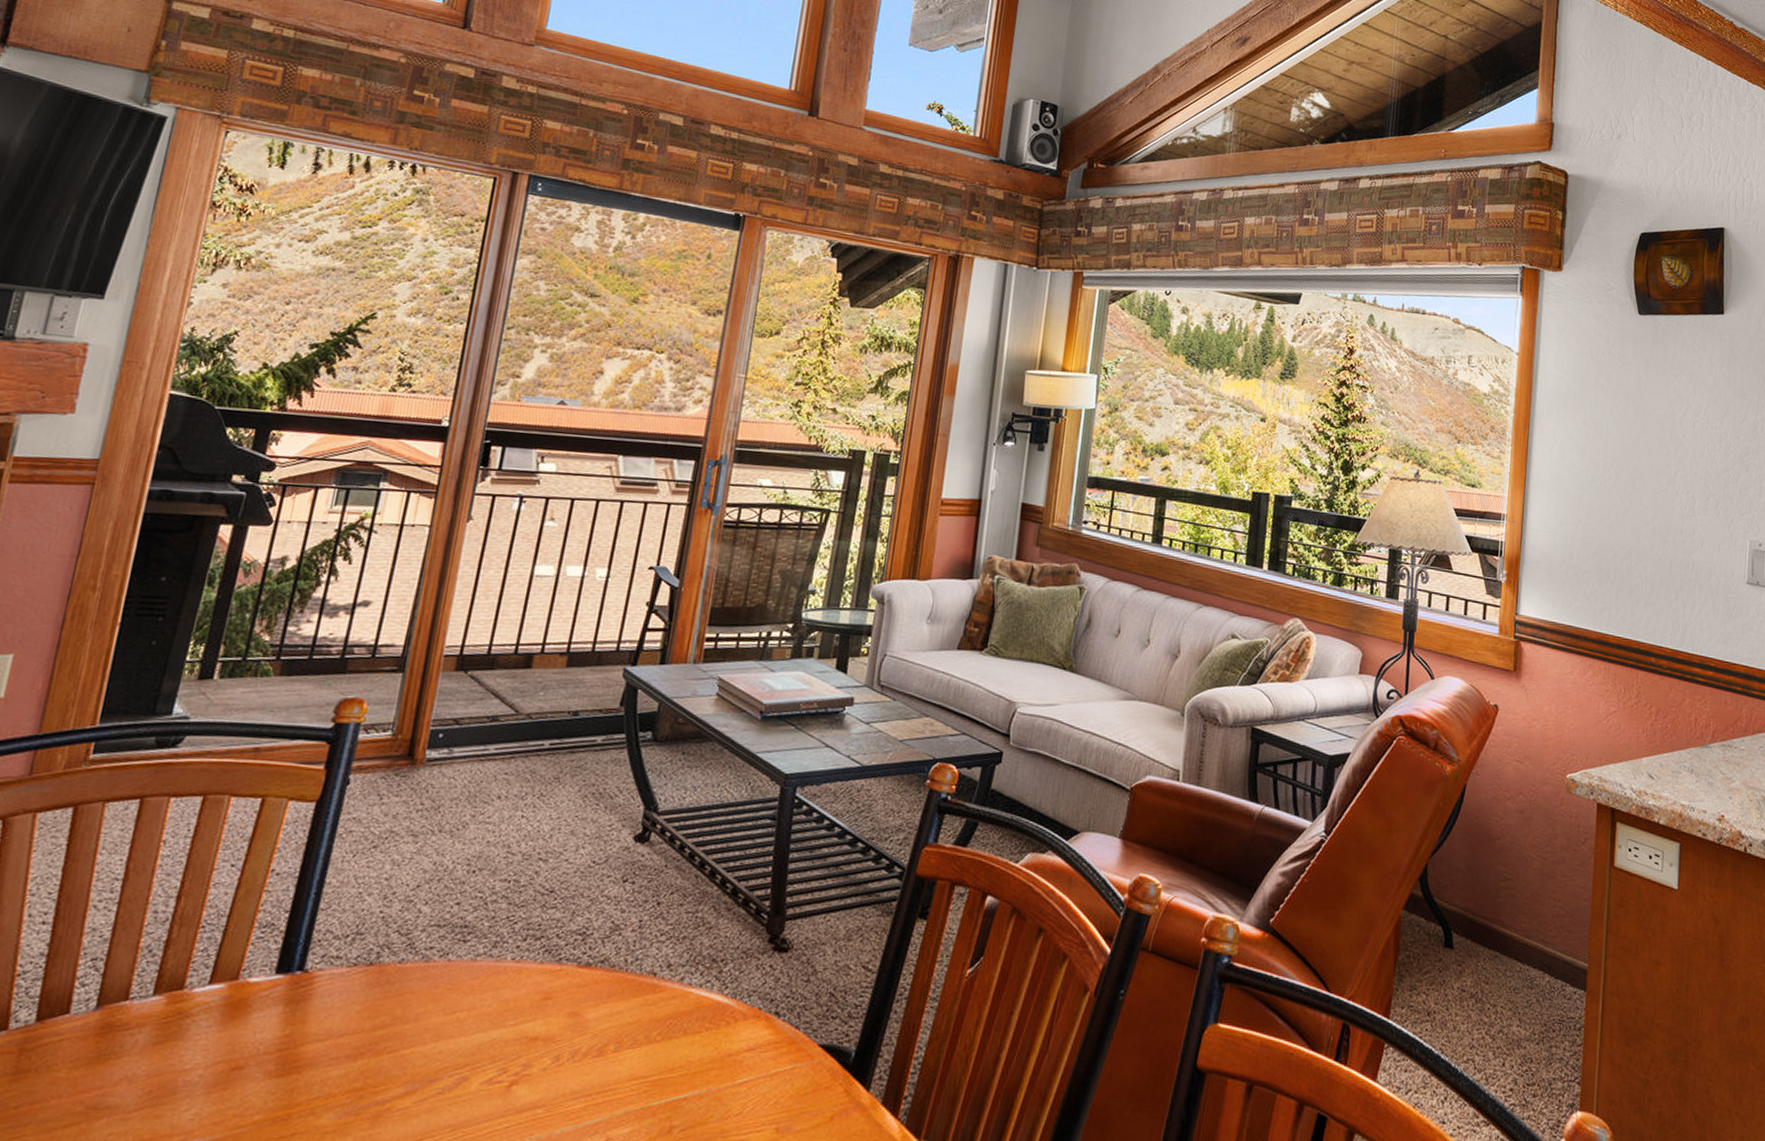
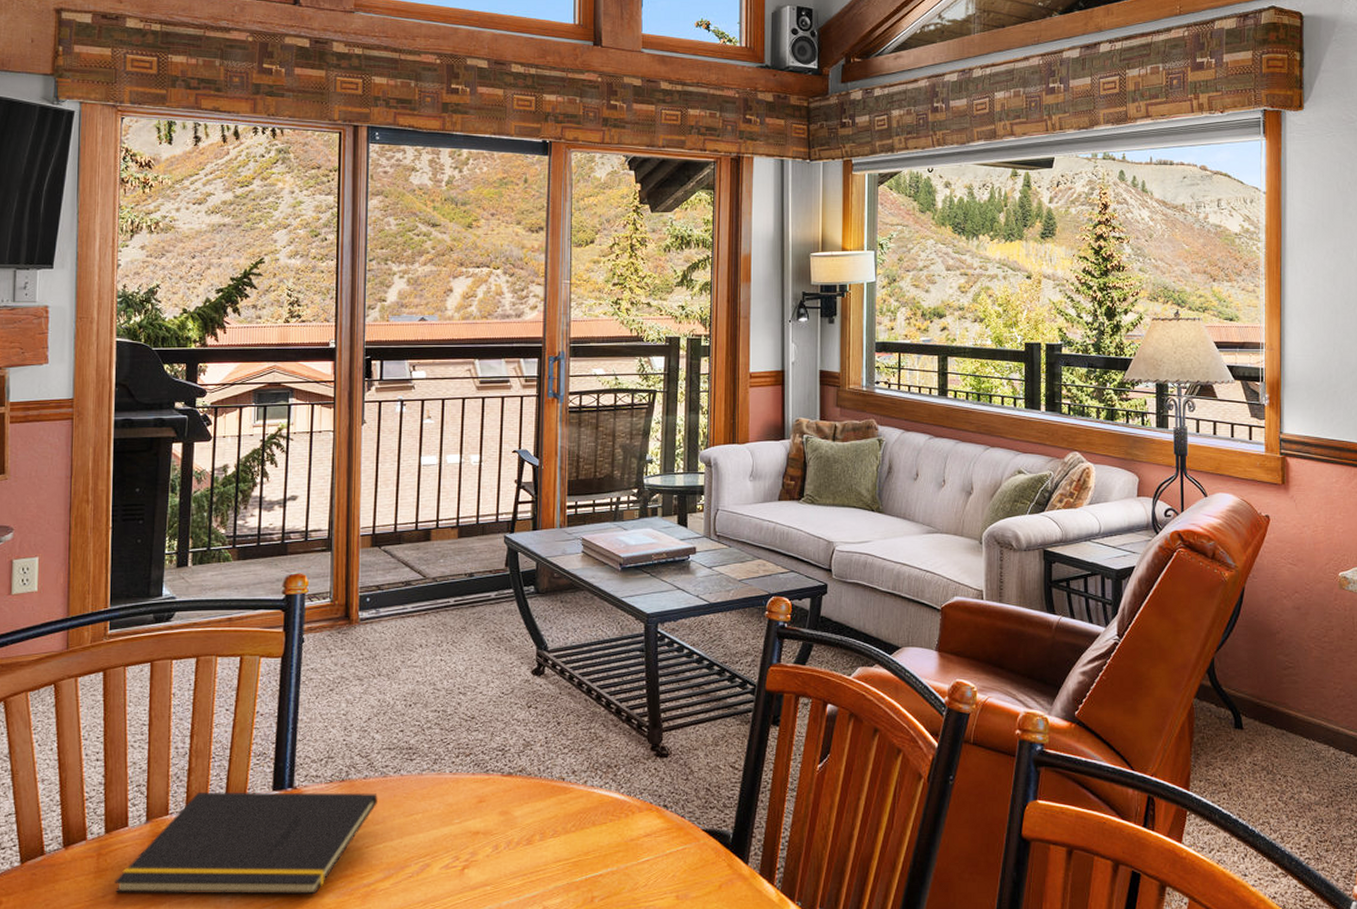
notepad: none [35,971,414,1113] -> present [114,792,378,895]

